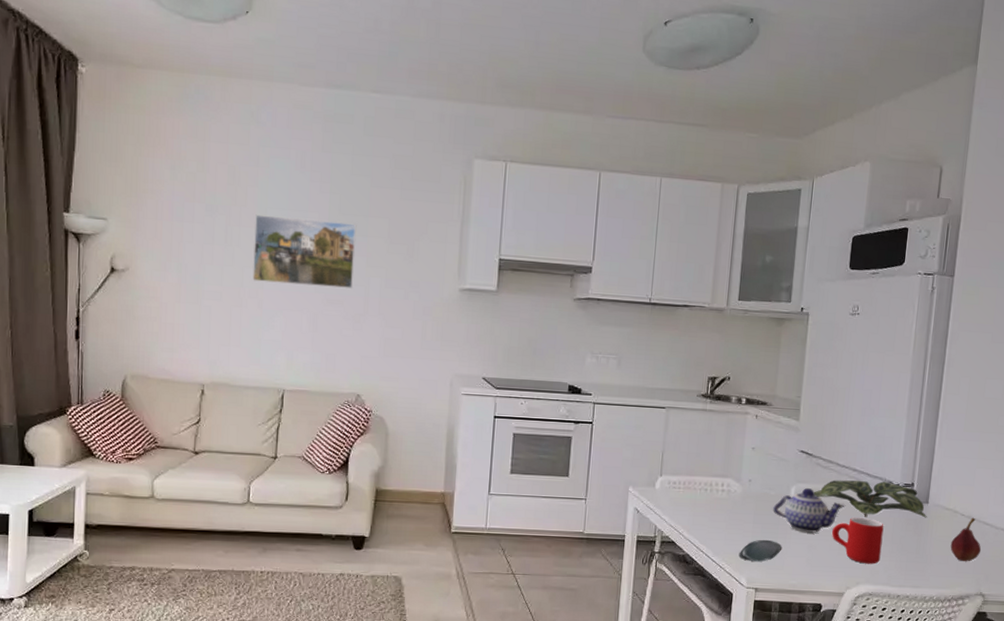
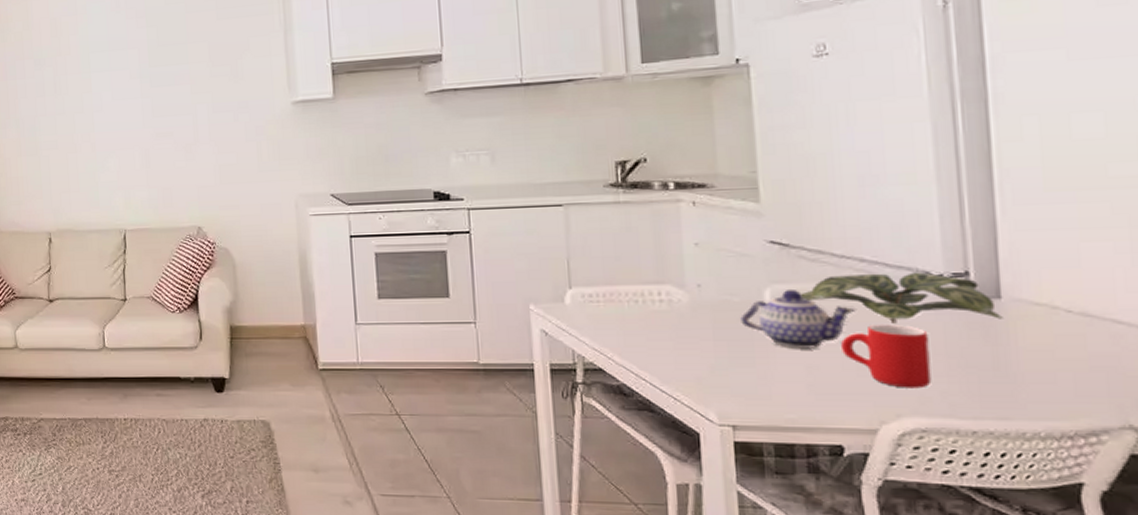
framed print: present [252,214,357,288] -> none [79,53,181,126]
oval tray: present [738,539,783,562] -> none [699,360,765,390]
fruit: present [950,517,981,562] -> none [1055,314,1116,380]

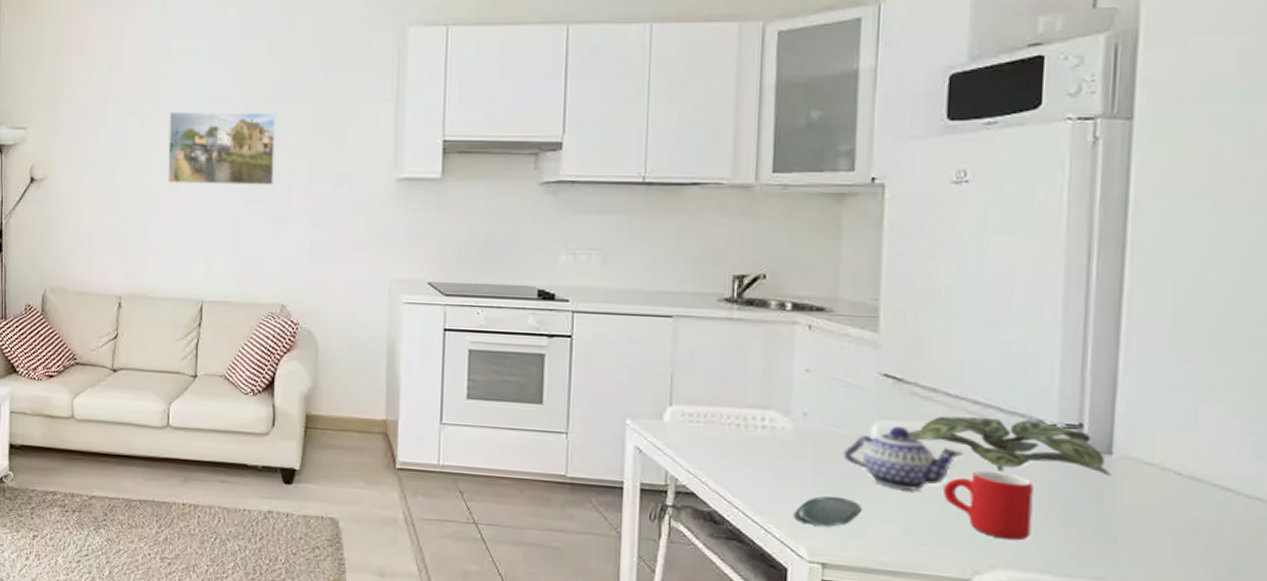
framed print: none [79,53,181,126] -> present [168,111,277,185]
oval tray: none [699,360,765,390] -> present [793,496,863,527]

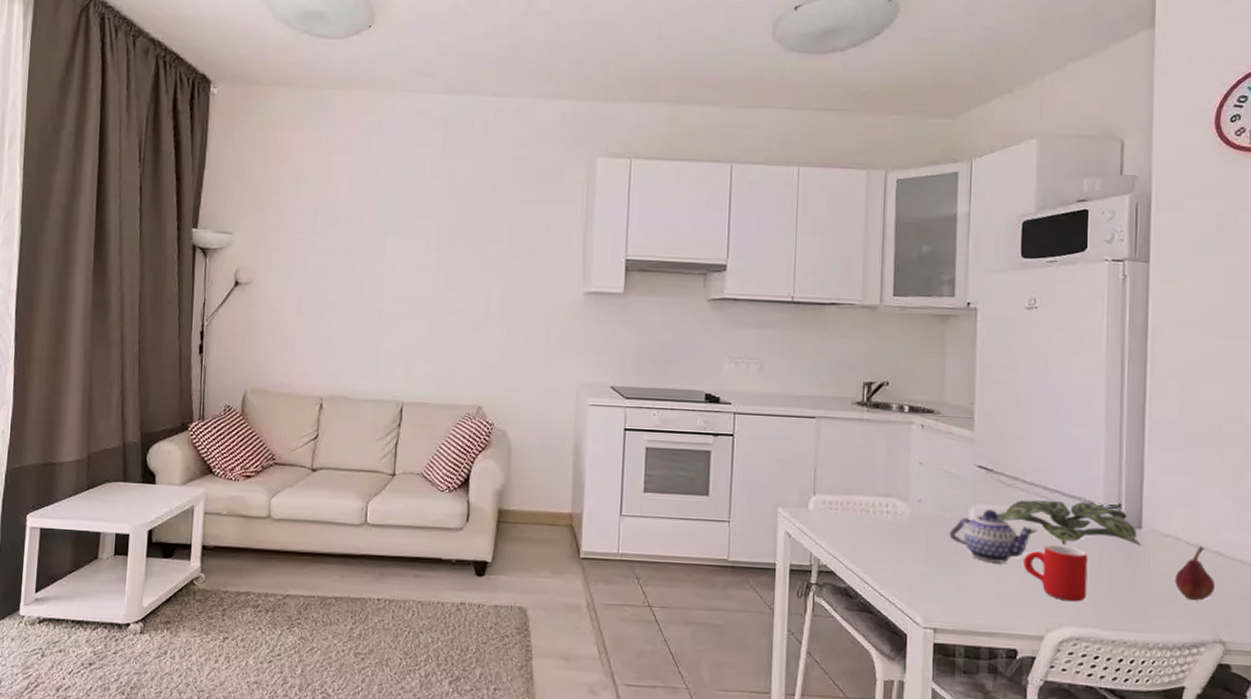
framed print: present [168,111,277,185] -> none [372,223,477,295]
oval tray: present [793,496,863,527] -> none [911,570,964,597]
fruit: none [1159,478,1219,547] -> present [1175,546,1215,601]

